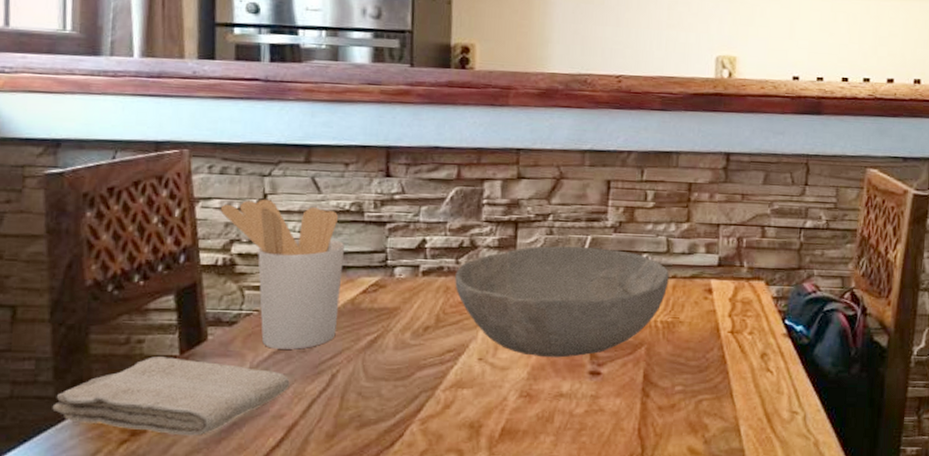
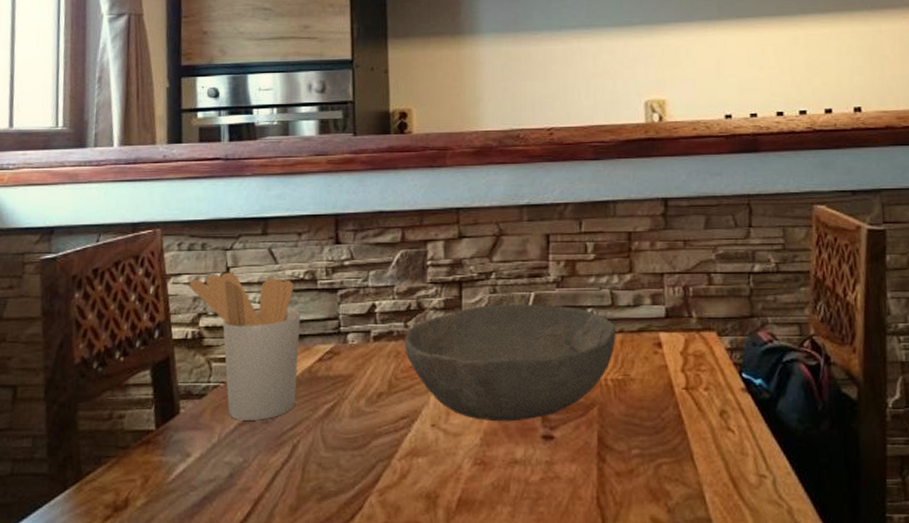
washcloth: present [52,356,290,436] -> none [46,431,255,511]

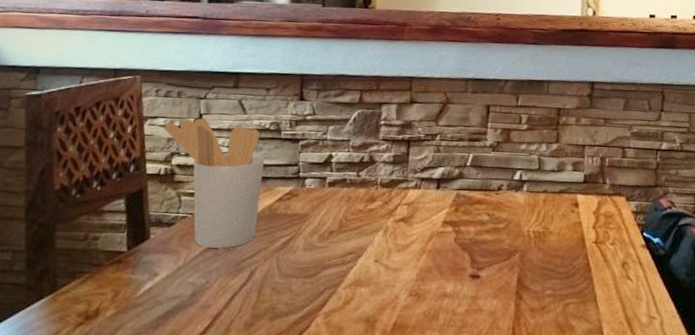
bowl: present [405,303,616,422] -> none [356,162,541,262]

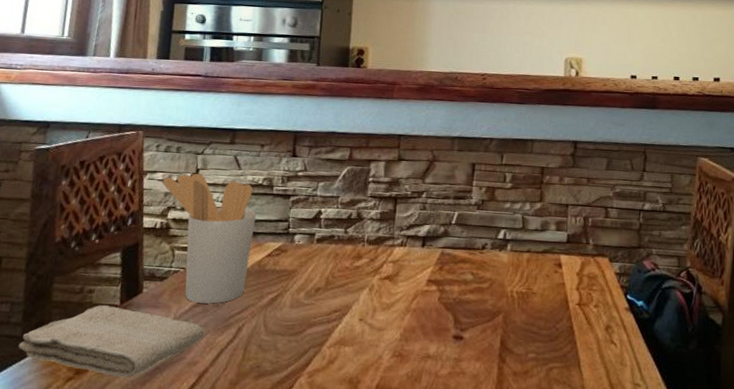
washcloth: none [23,251,216,321] -> present [18,305,204,377]

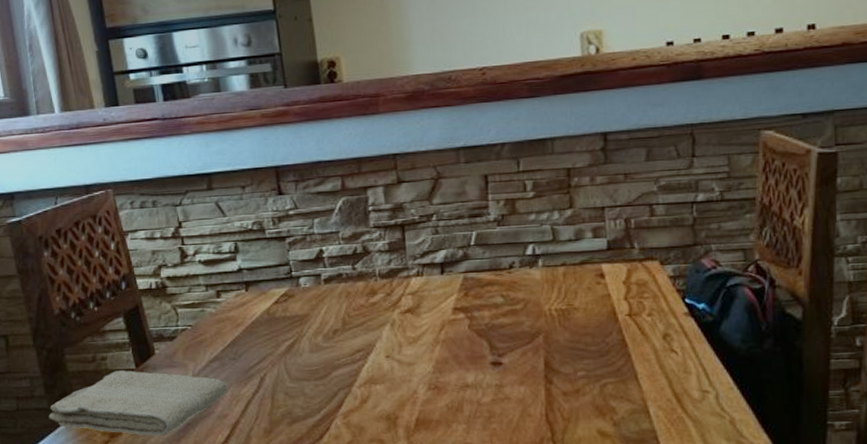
utensil holder: present [162,173,256,304] -> none [146,226,258,358]

